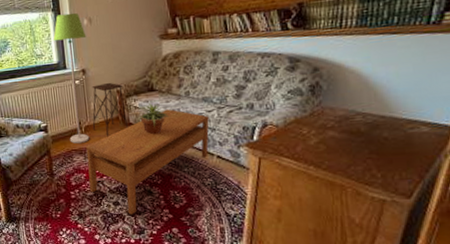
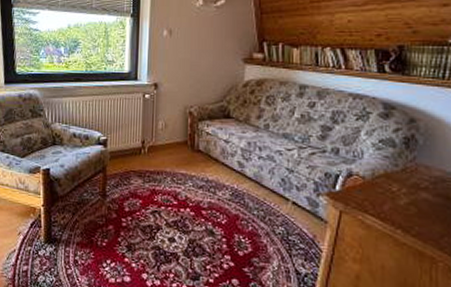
floor lamp: present [53,13,90,144] -> none [128,21,164,166]
coffee table: present [86,109,210,215] -> none [145,141,288,256]
side table: present [92,82,128,137] -> none [157,101,197,162]
potted plant: present [137,103,169,135] -> none [208,131,243,167]

